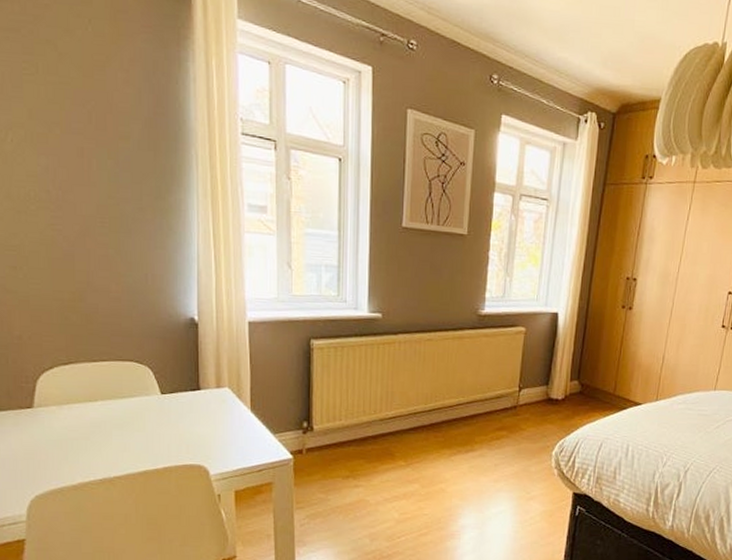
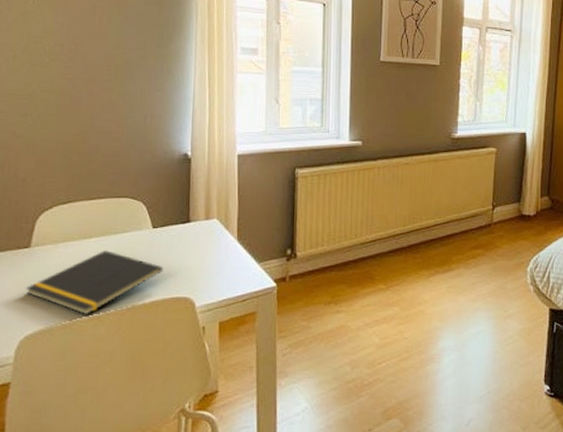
notepad: none [31,414,174,478] -> present [25,250,163,316]

